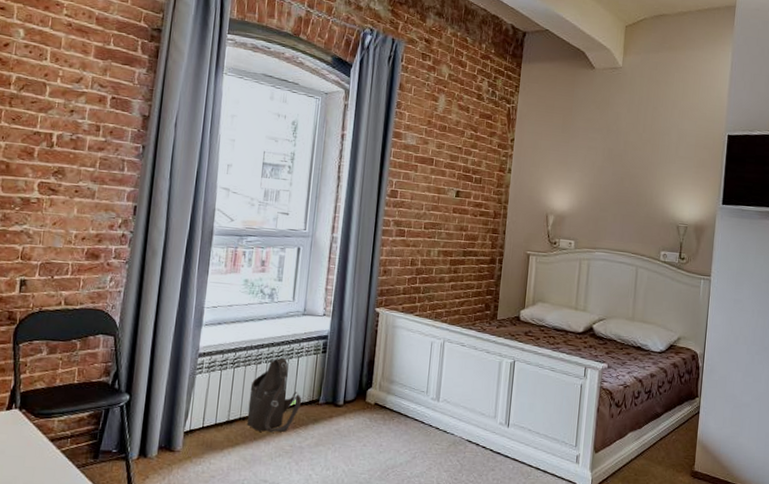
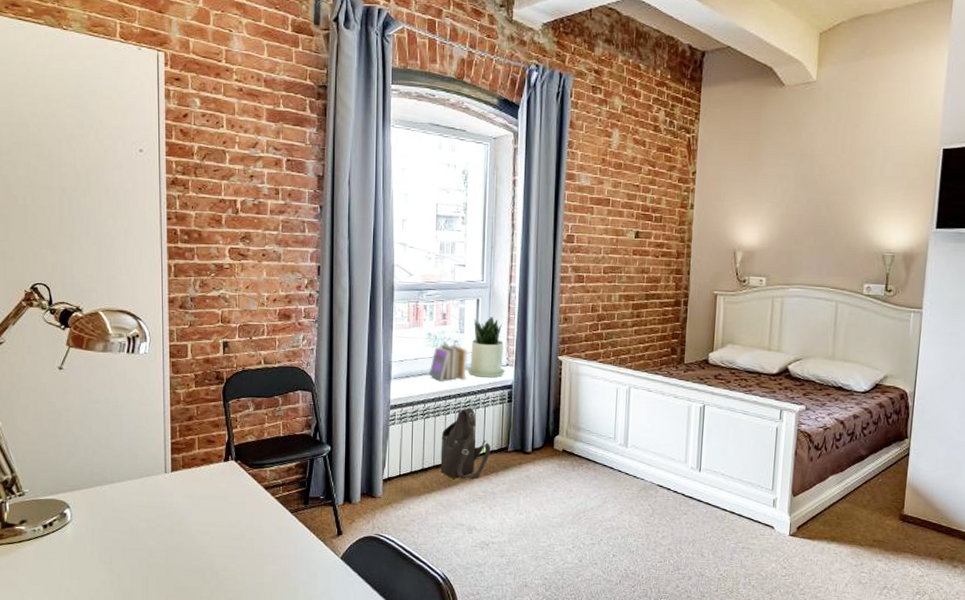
books: none [242,292,284,330] -> present [428,345,467,381]
planter: none [282,266,322,328] -> present [467,317,505,378]

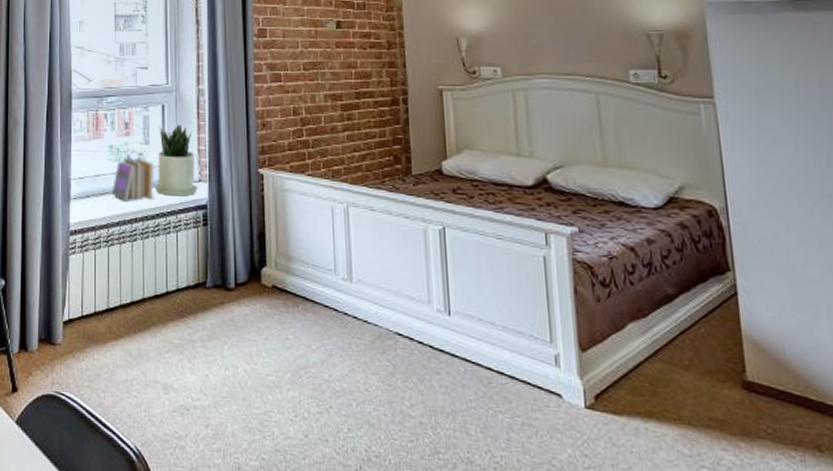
shoulder bag: present [440,407,491,479] -> none [128,233,187,322]

